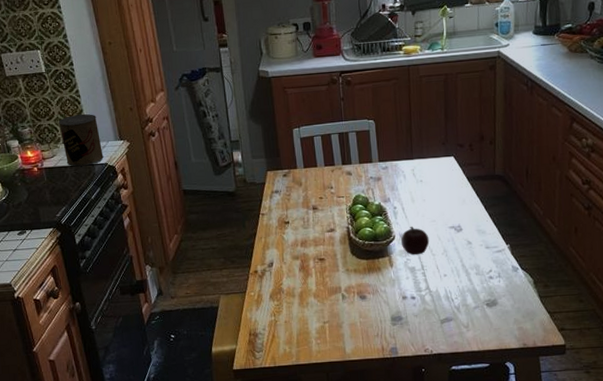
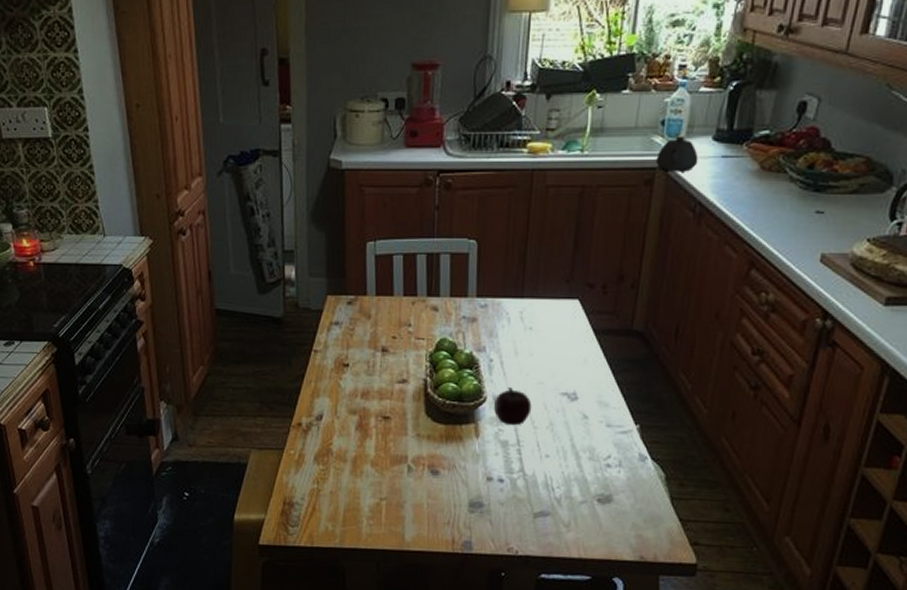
tin can: present [58,113,104,167] -> none [64,197,118,266]
teapot: none [495,33,525,59] -> present [656,136,699,172]

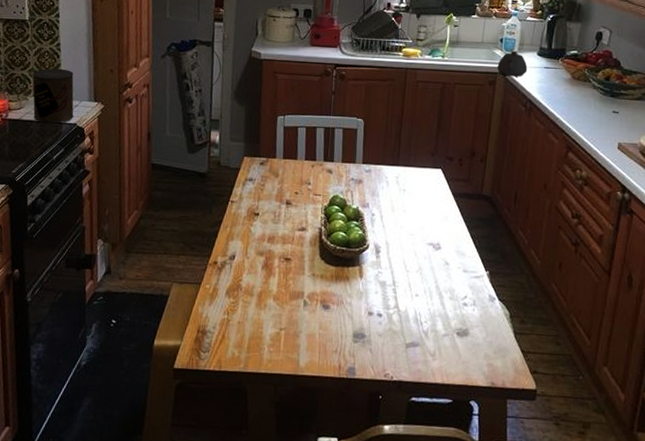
tin can: none [64,197,118,266] -> present [32,68,74,124]
fruit: present [493,386,532,425] -> none [374,236,405,268]

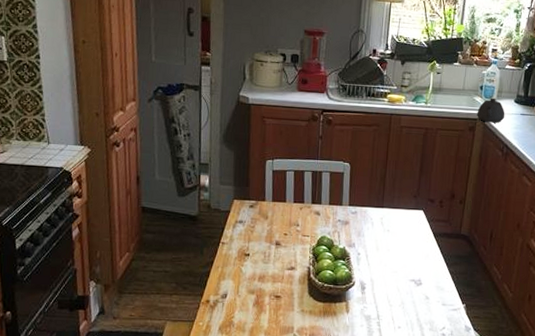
tin can: present [32,68,74,124] -> none [14,111,60,167]

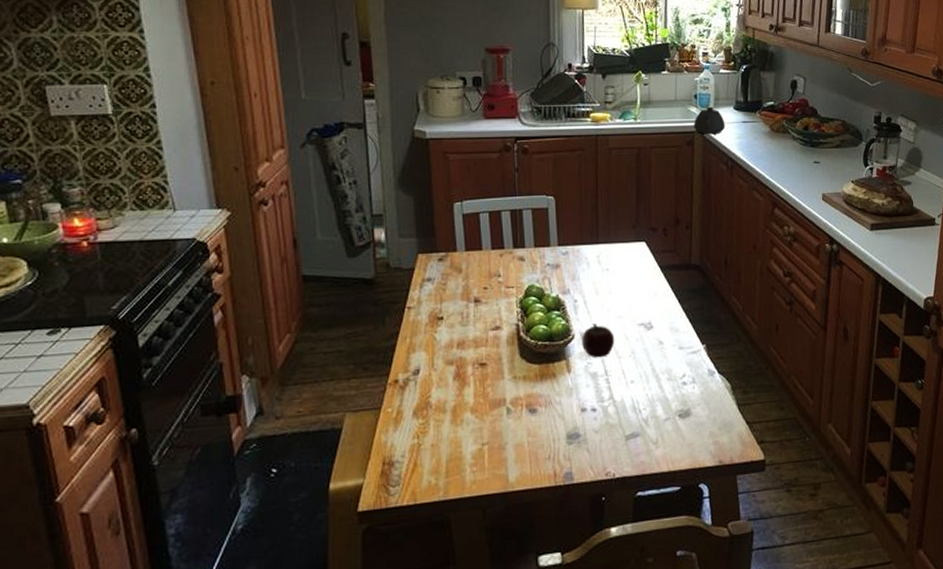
fruit: none [360,274,389,303] -> present [581,322,615,357]

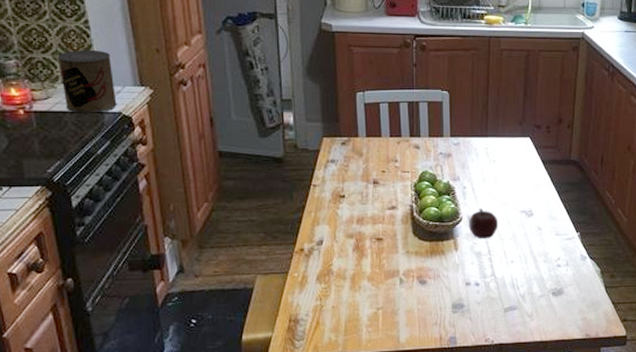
tin can: none [126,171,191,242] -> present [57,49,117,113]
teapot: present [694,106,725,135] -> none [580,15,609,42]

